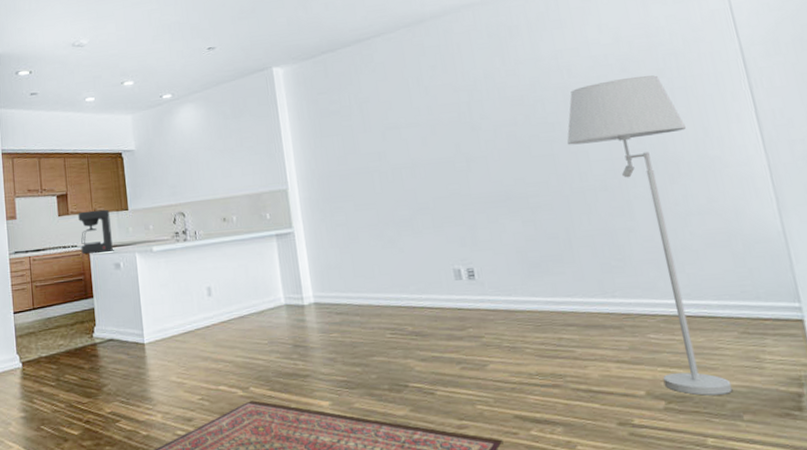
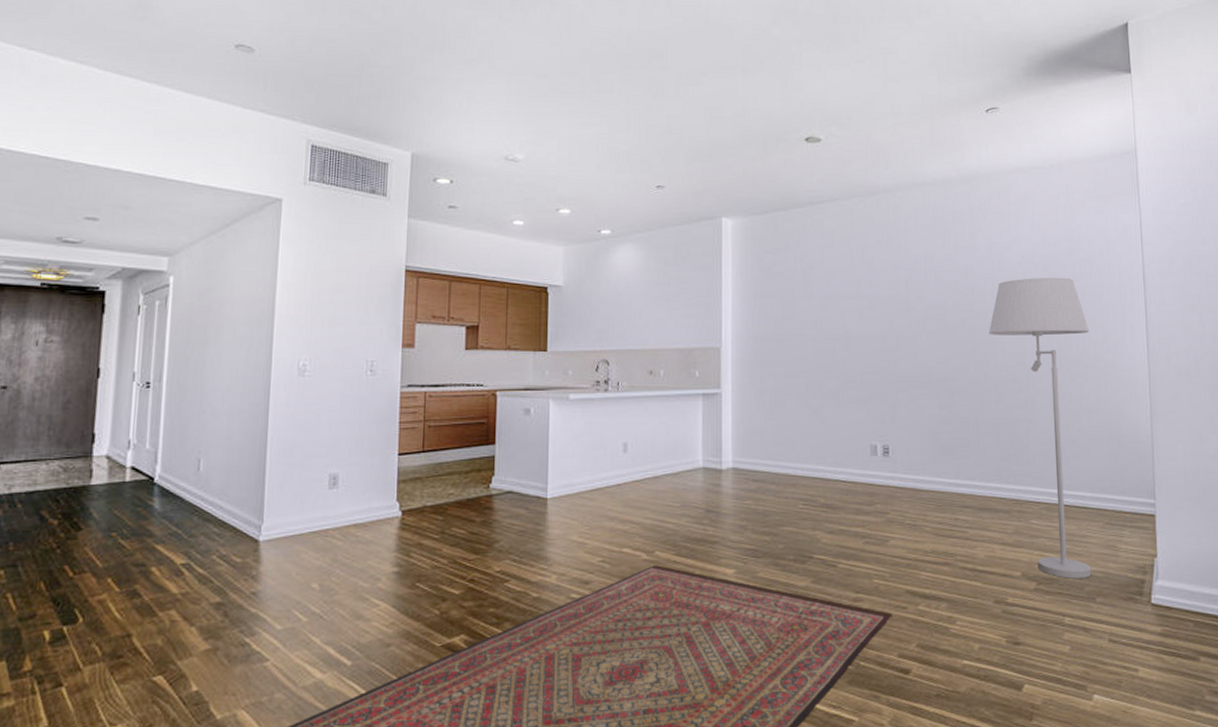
coffee maker: present [78,209,113,255] -> none [487,347,525,396]

